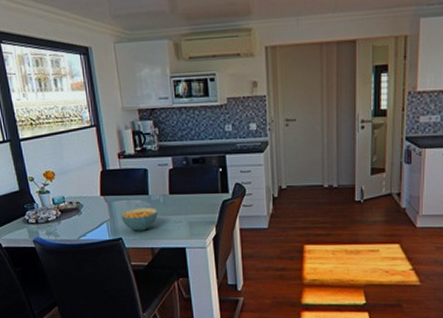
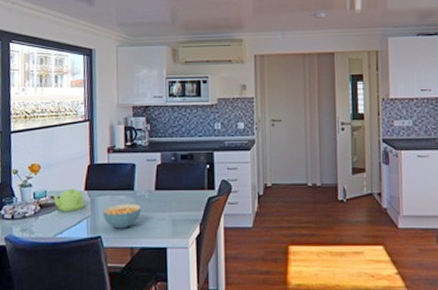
teapot: none [69,194,104,216] -> present [51,188,86,212]

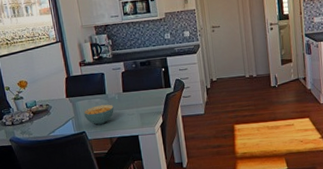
teapot: present [51,188,86,212] -> none [39,97,69,116]

